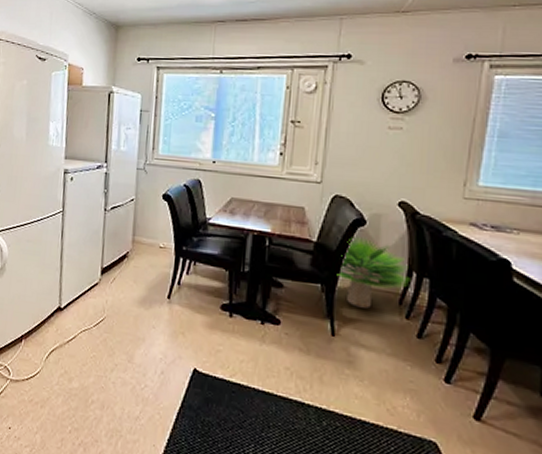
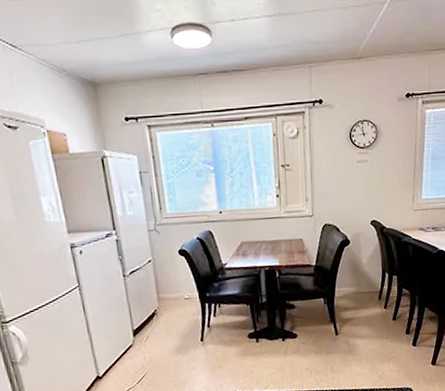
potted plant: present [336,236,409,309] -> none [333,254,384,309]

